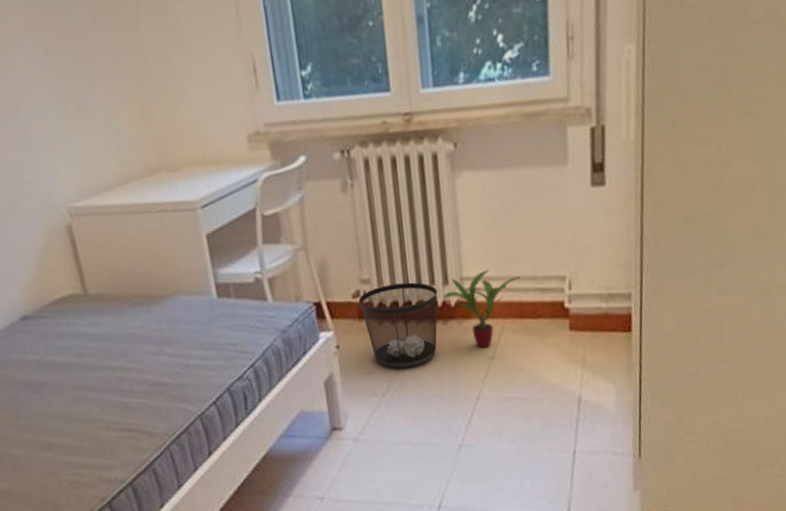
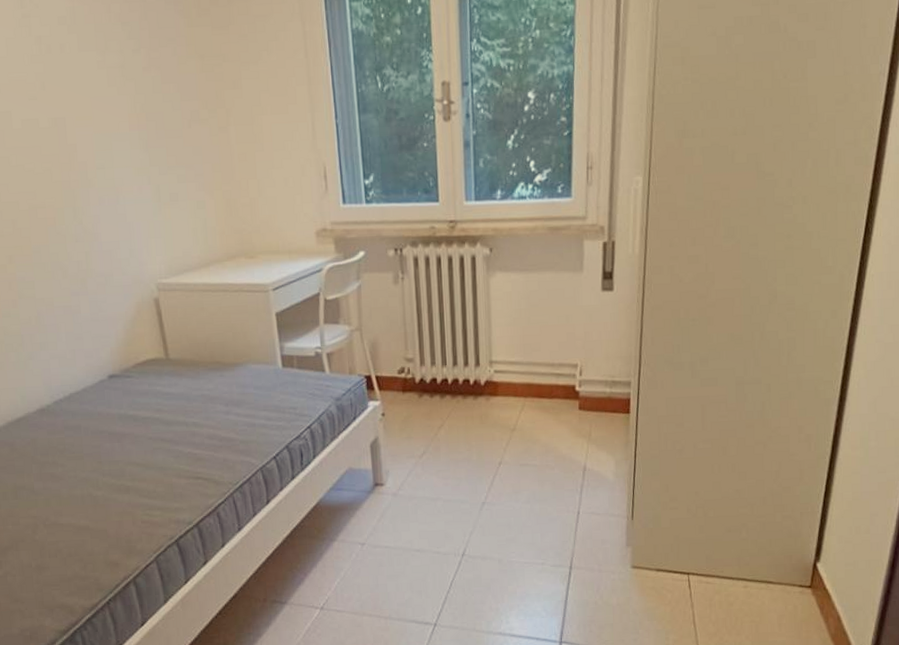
waste bin: present [358,282,438,369] -> none [403,363,470,436]
potted plant: present [442,269,521,348] -> none [474,355,540,421]

